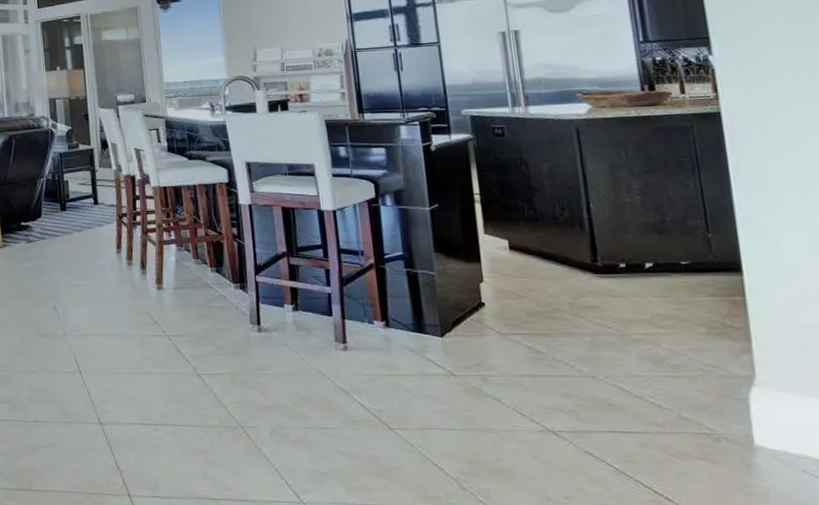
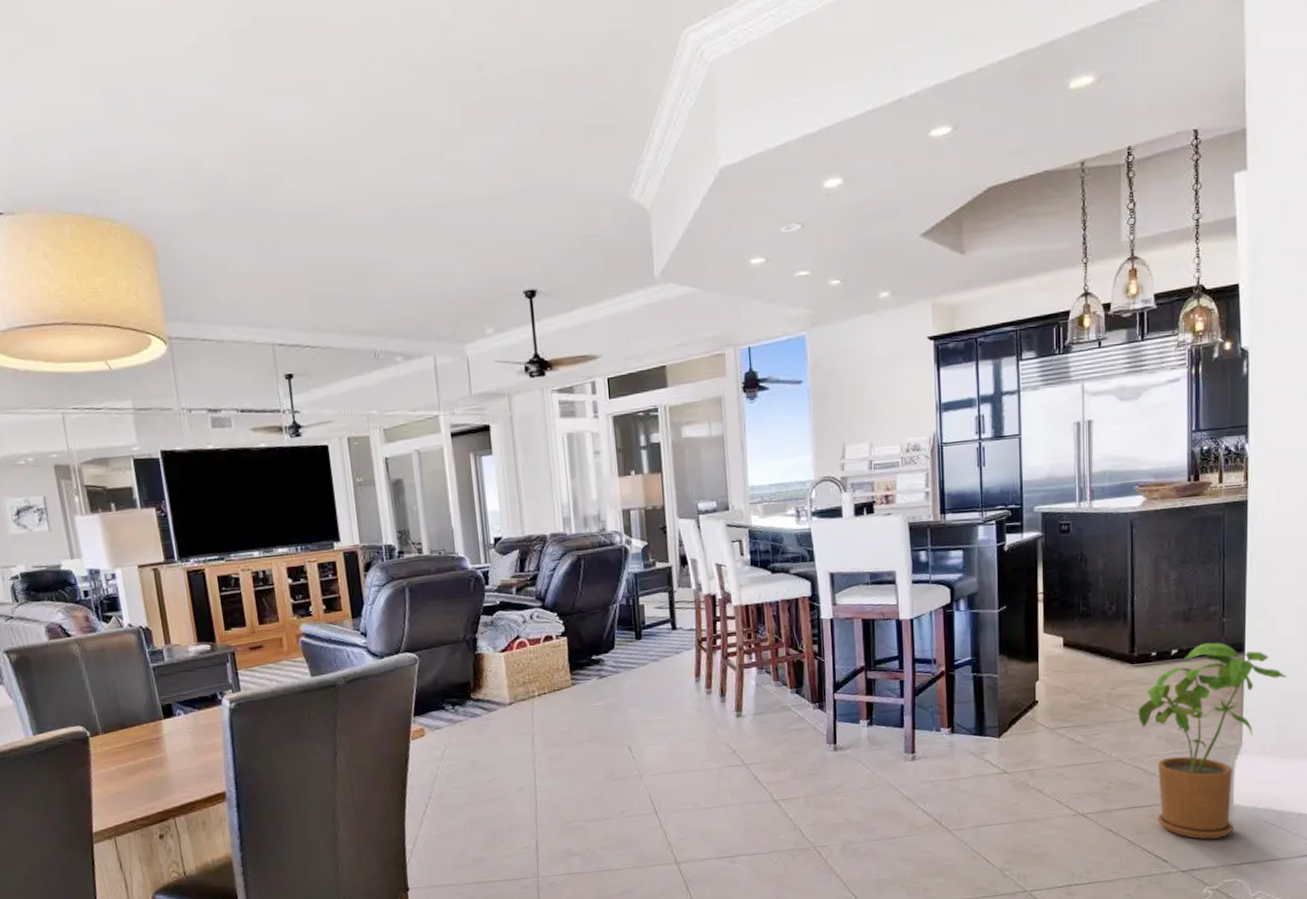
house plant: none [610,258,806,483] -> present [1138,642,1287,840]

